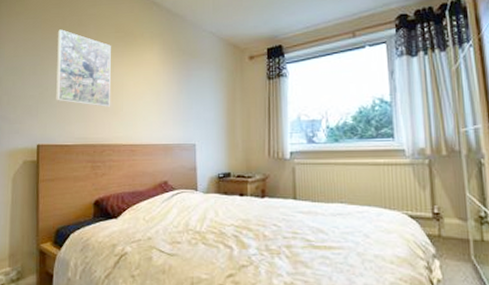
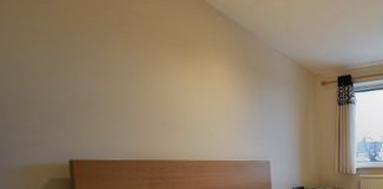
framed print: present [56,29,111,107] -> none [88,24,169,121]

